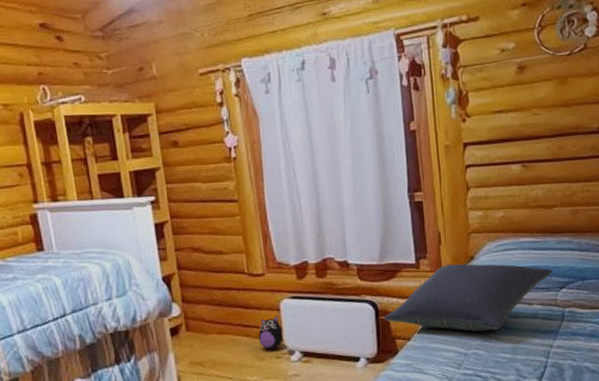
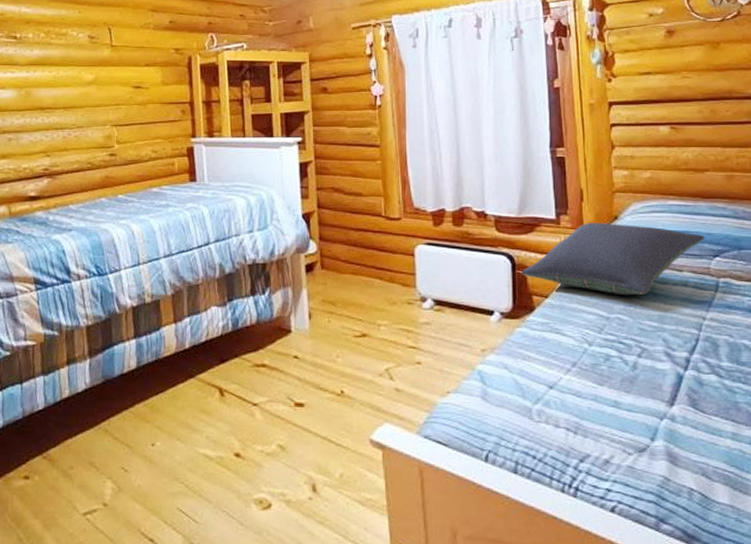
plush toy: present [258,315,286,350] -> none [391,260,419,295]

